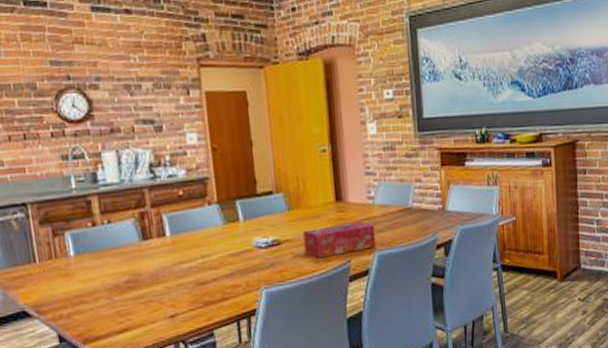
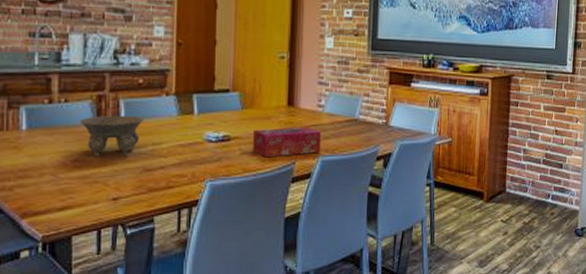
bowl: none [126,230,189,275] -> present [81,116,144,156]

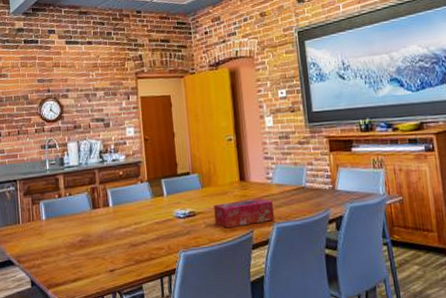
bowl: present [81,116,144,156] -> none [81,202,126,237]

